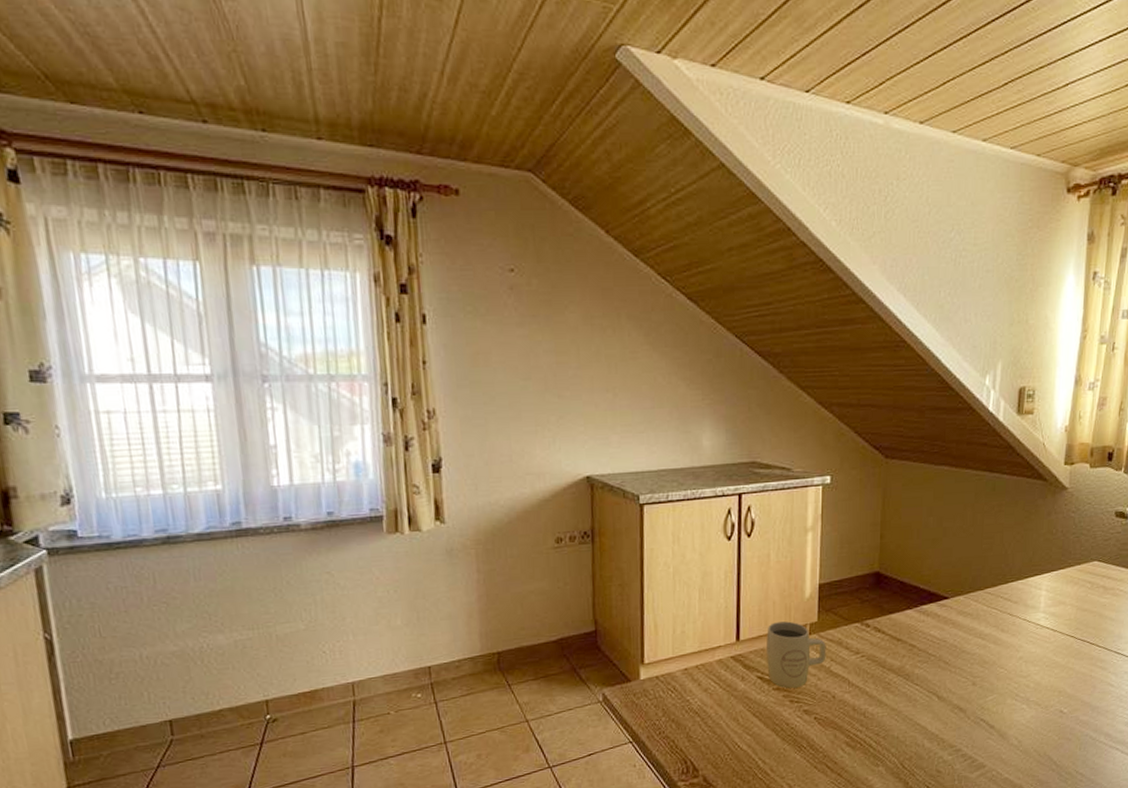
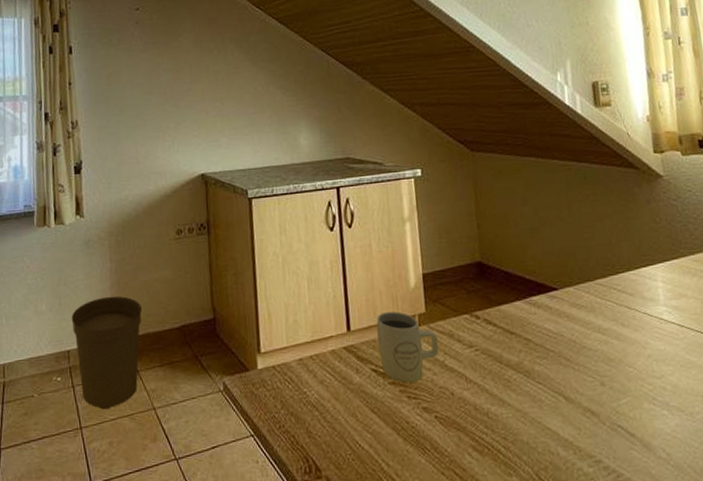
plant pot: none [432,609,514,724] -> present [71,296,142,410]

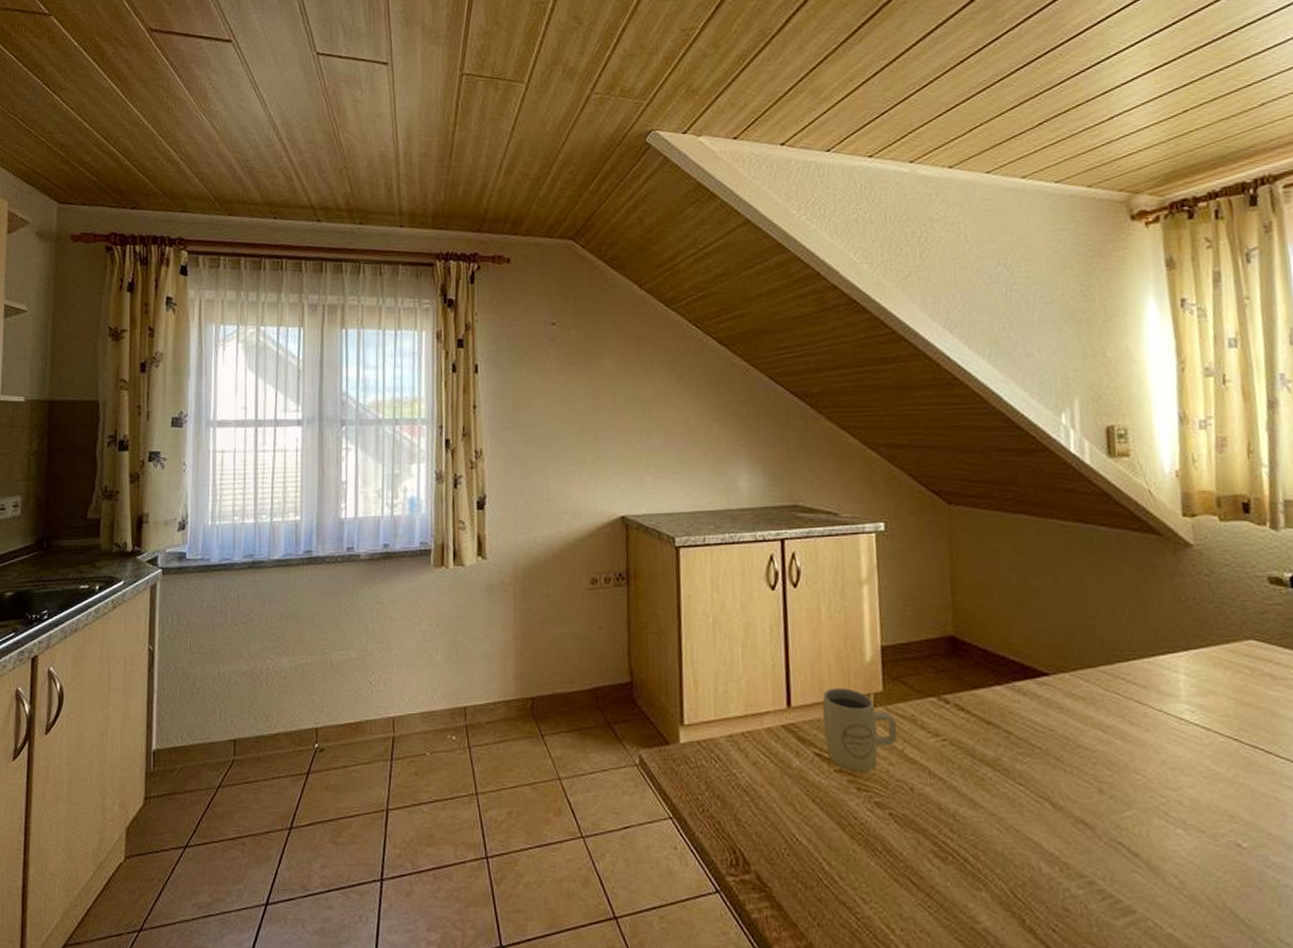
plant pot: present [71,296,142,410] -> none [469,649,549,776]

